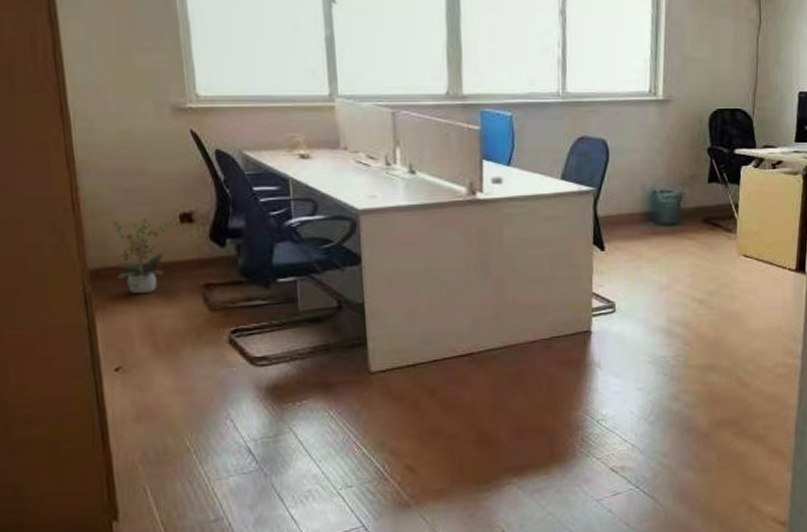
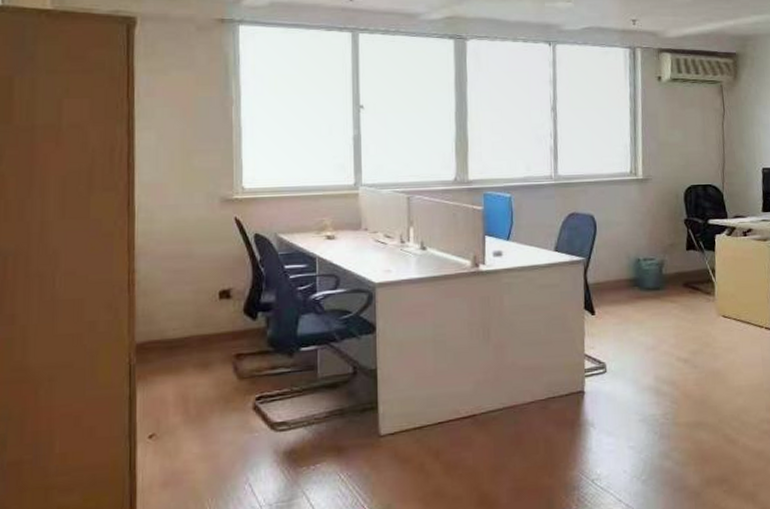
potted plant: present [111,217,174,295] -> none [160,295,213,365]

